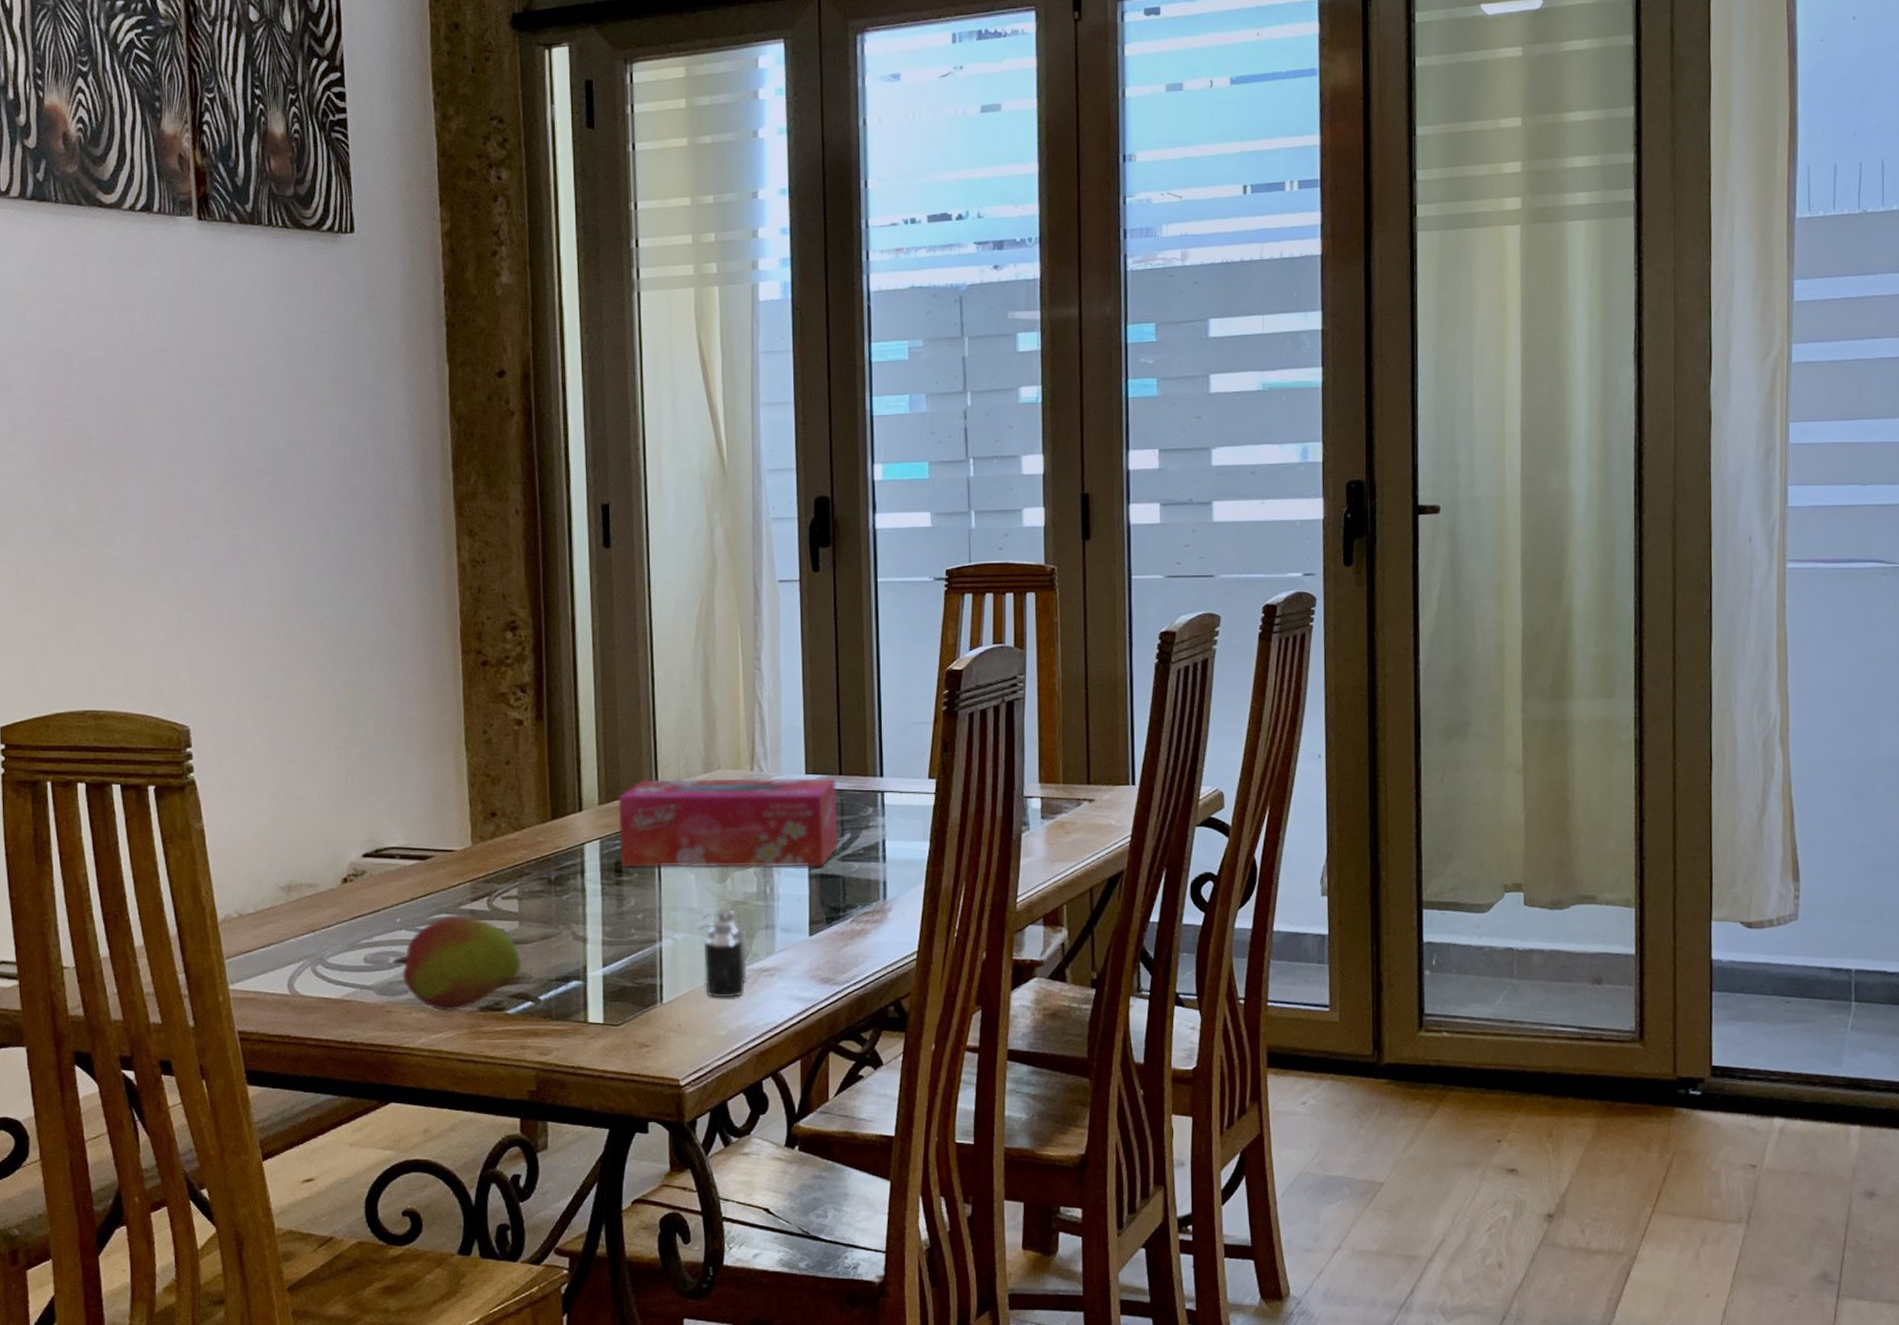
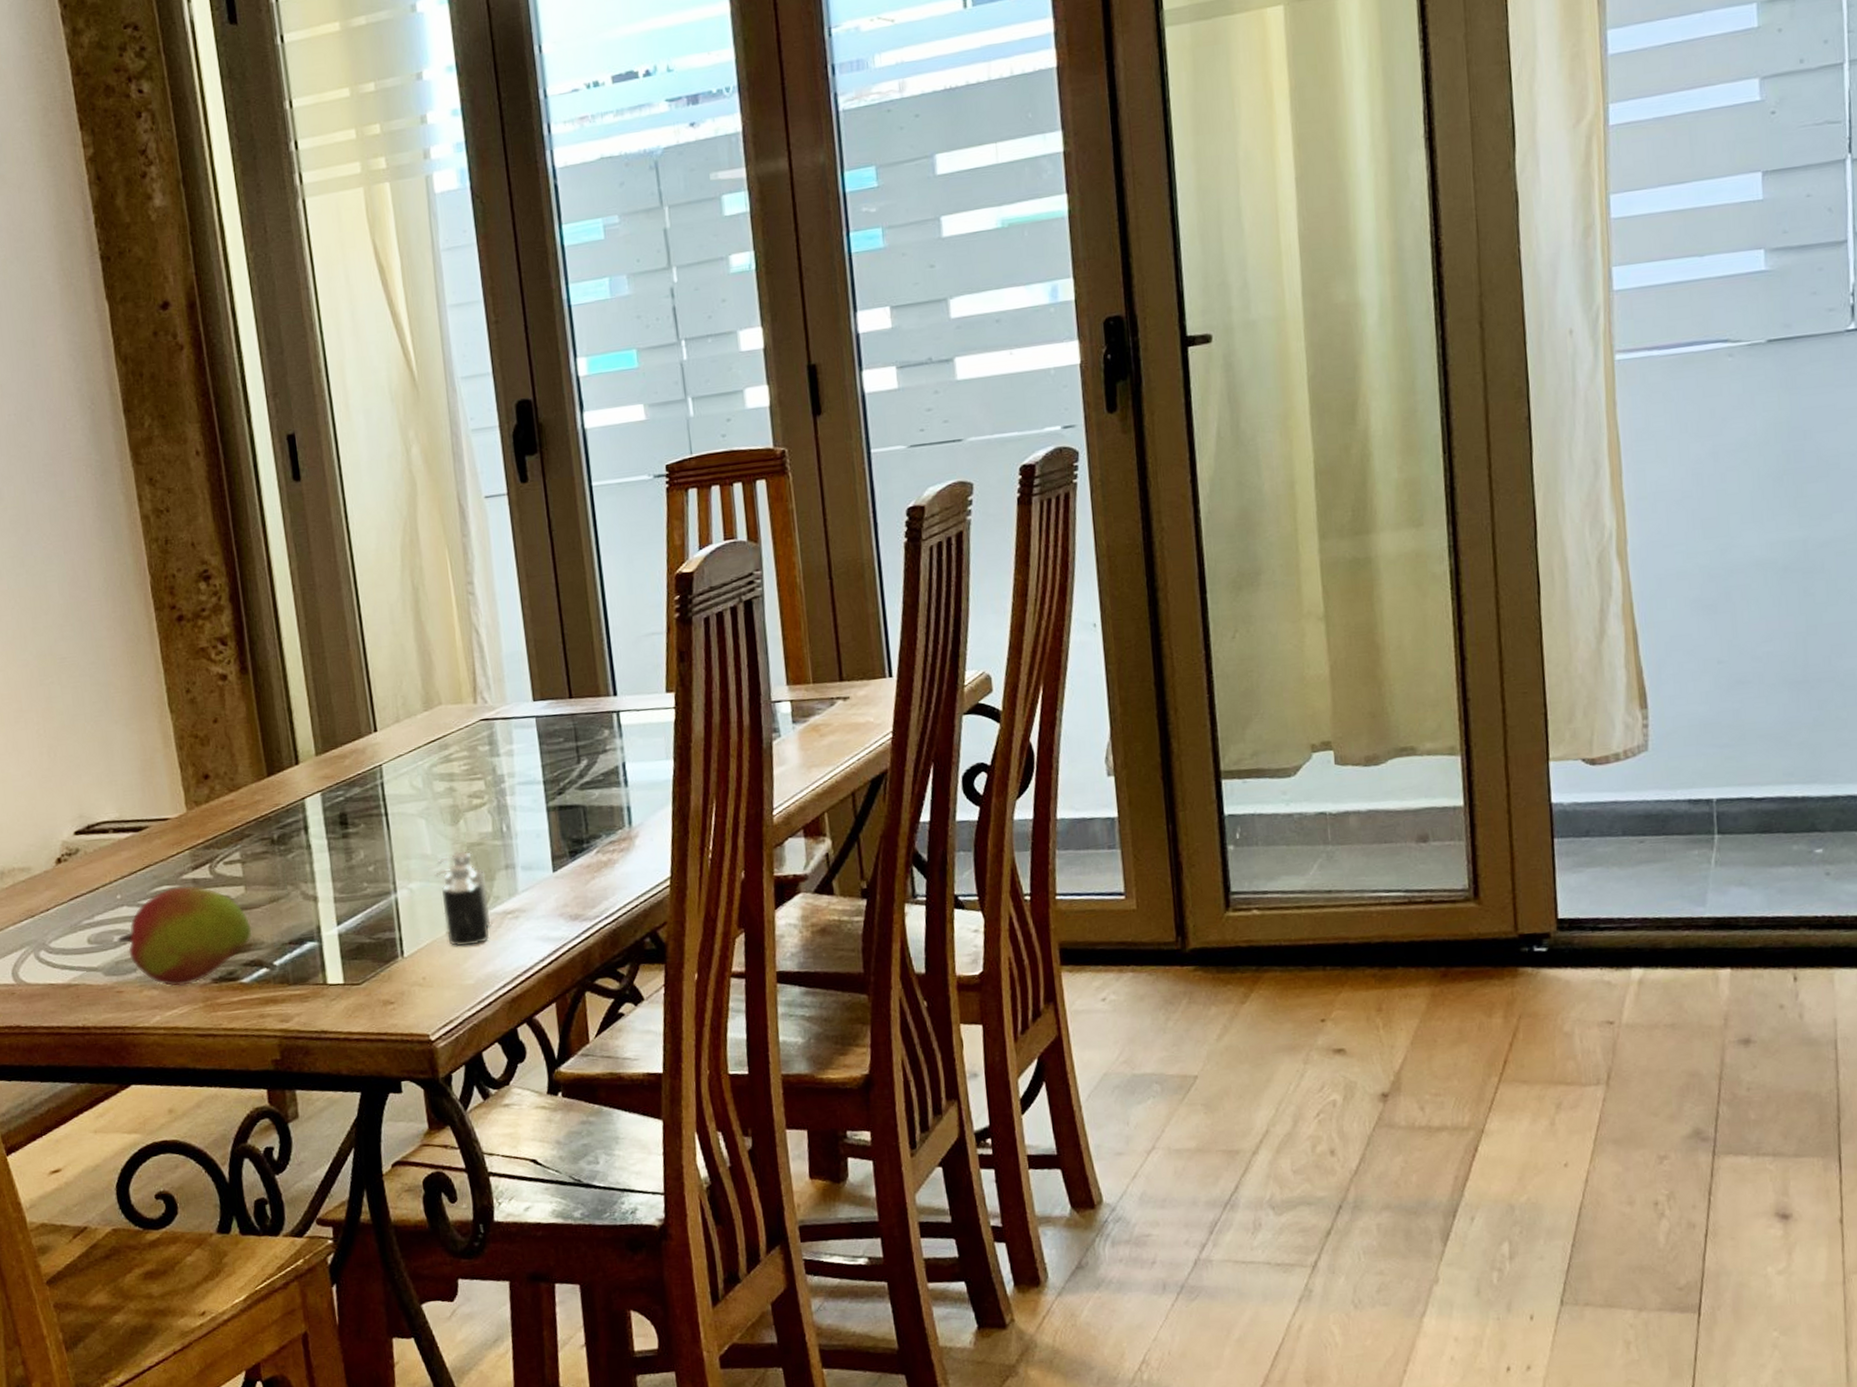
tissue box: present [618,778,838,868] -> none [335,702,575,818]

